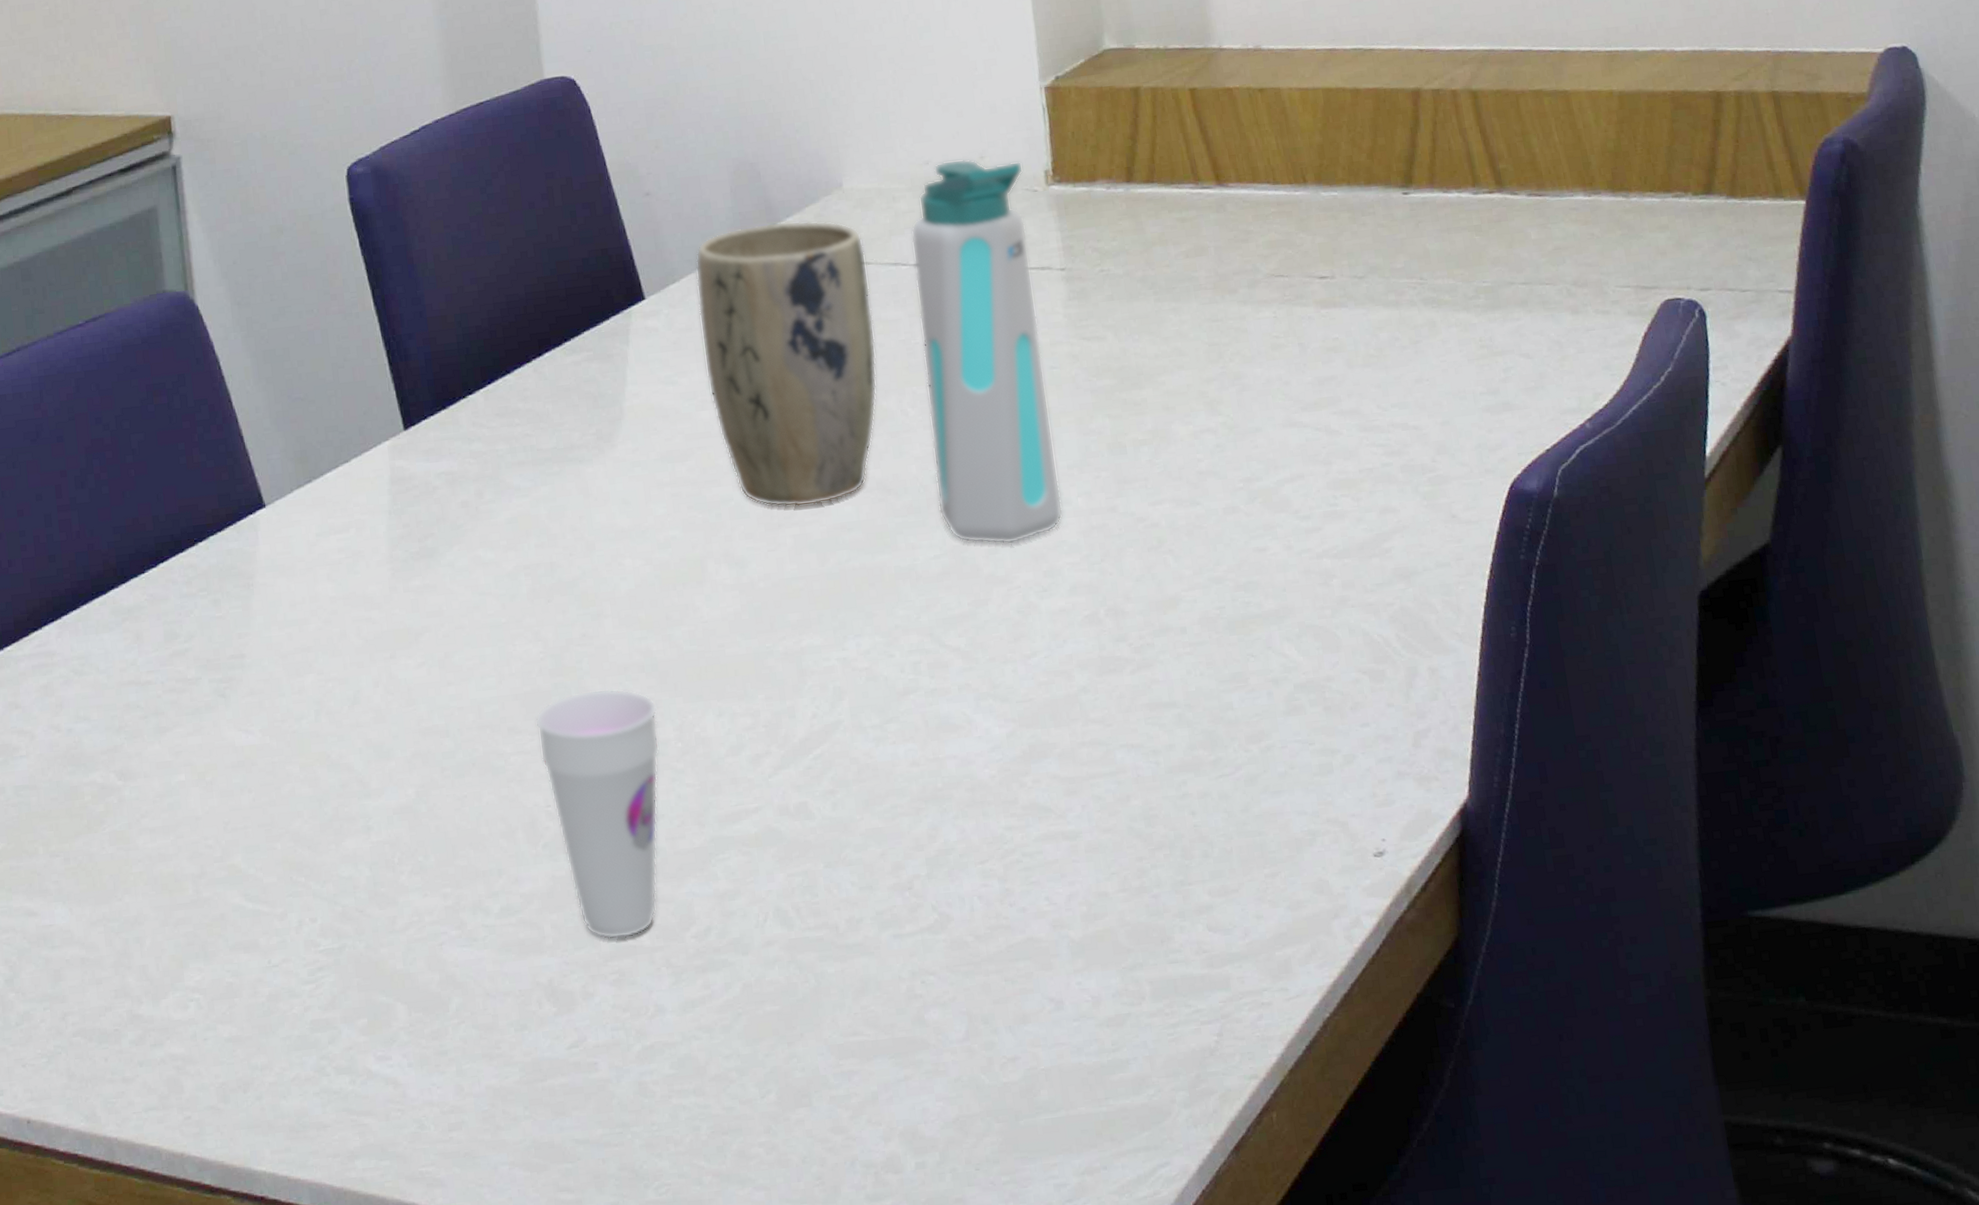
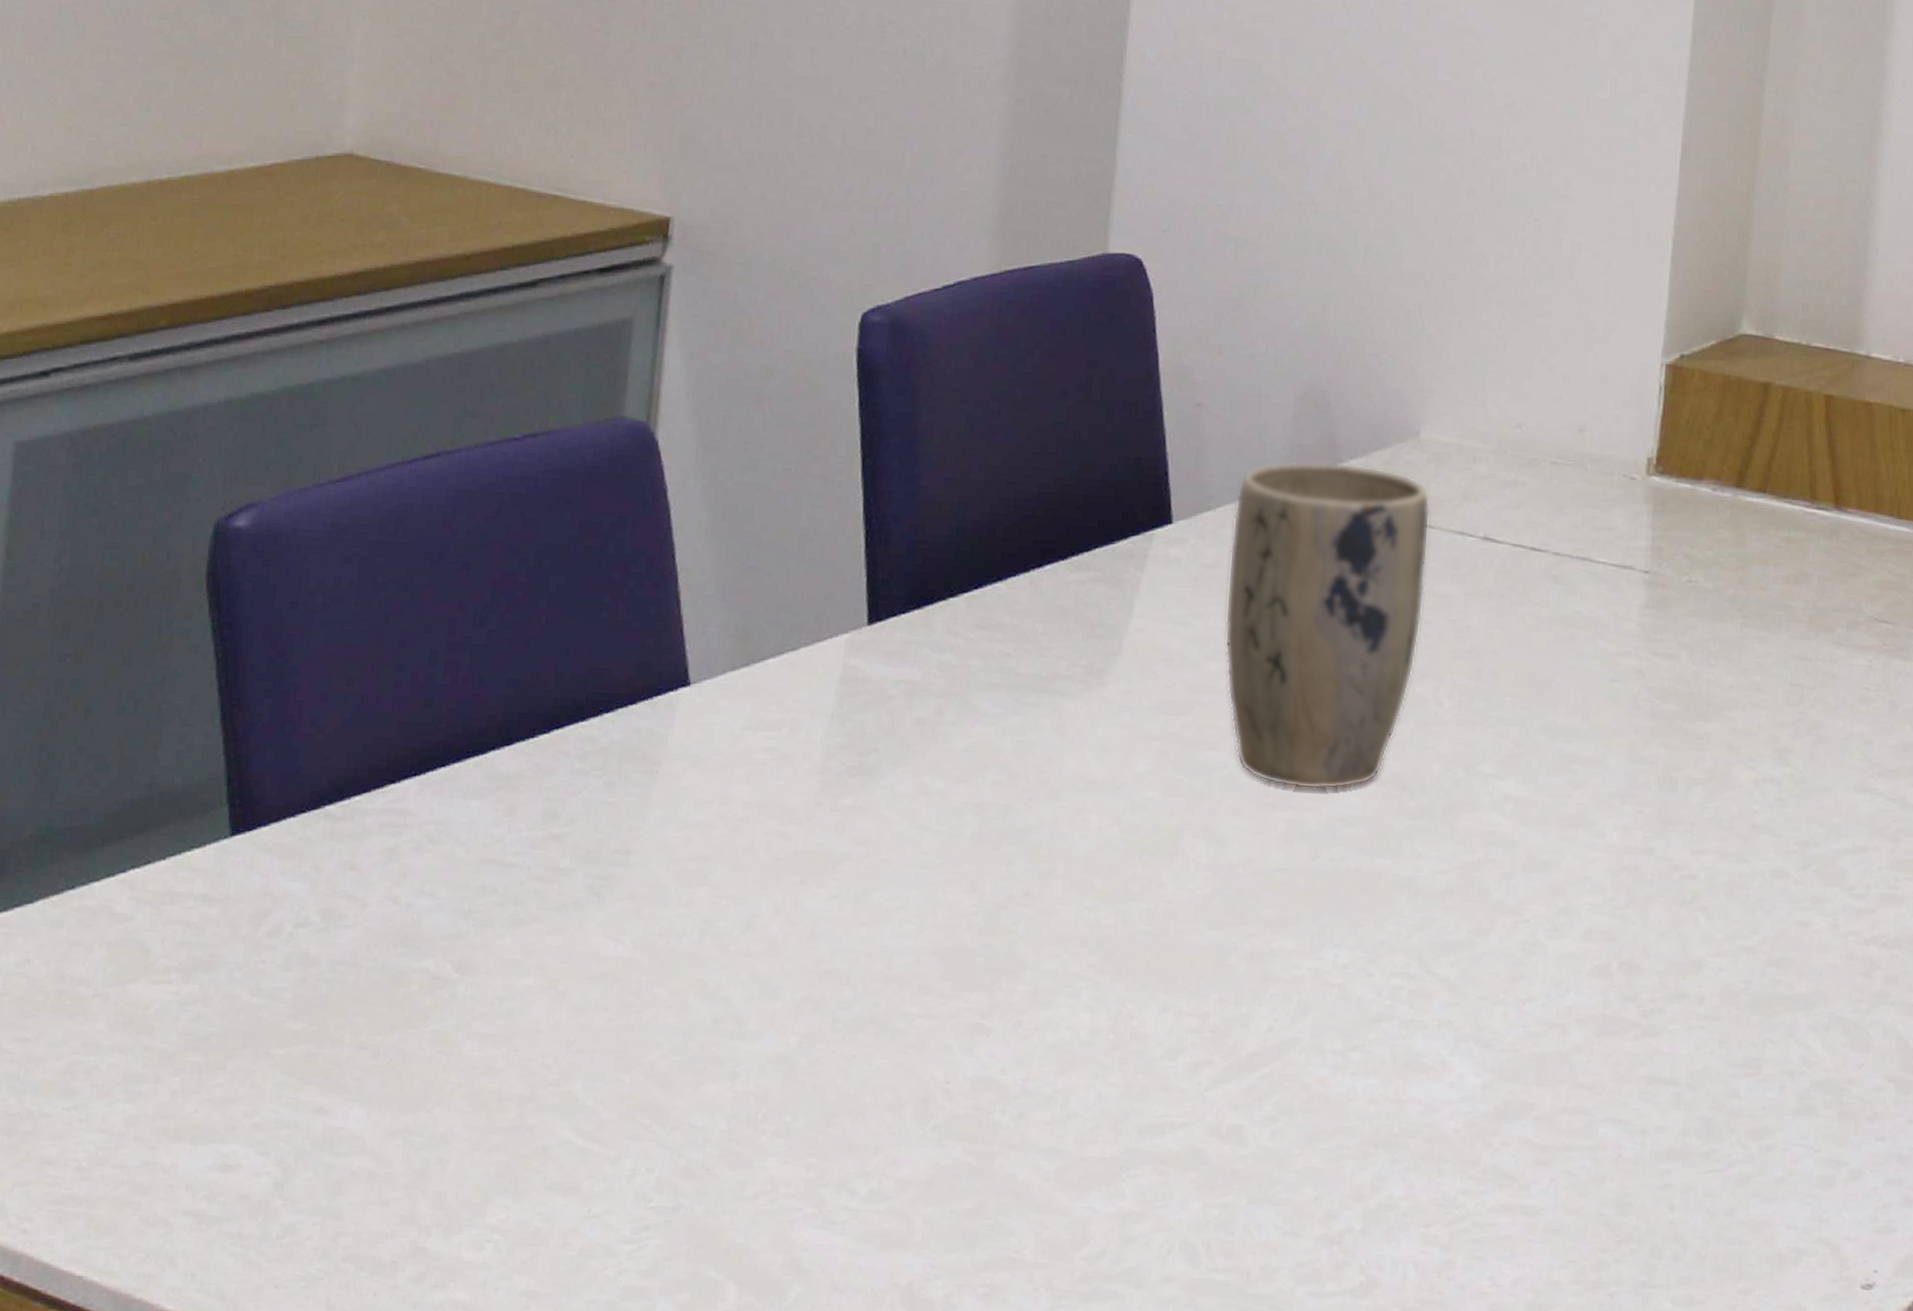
cup: present [534,688,660,940] -> none [950,957,1095,1248]
water bottle: present [911,159,1063,545] -> none [1455,427,1625,871]

